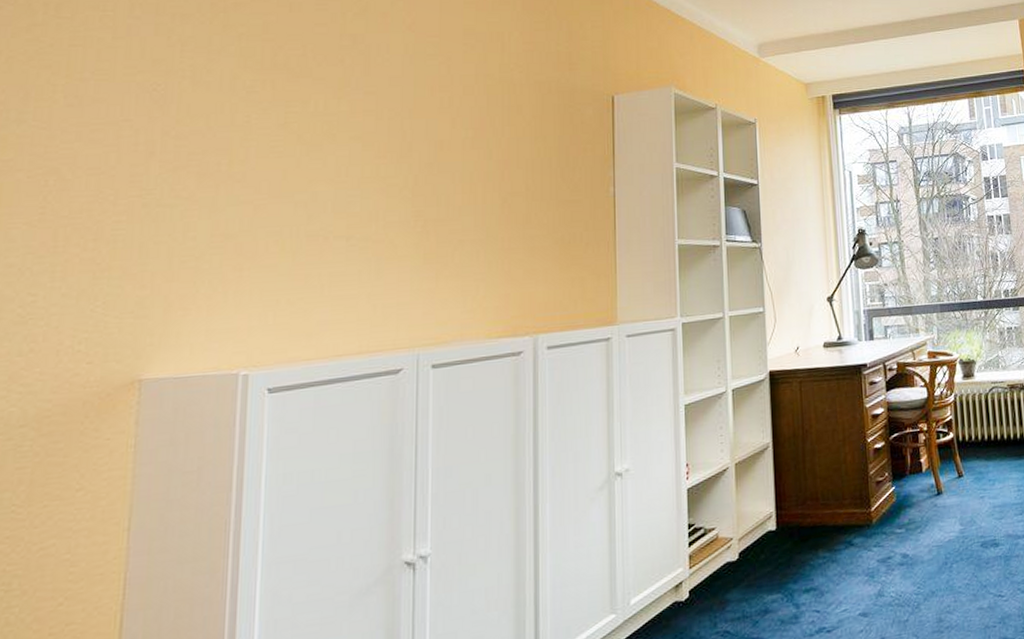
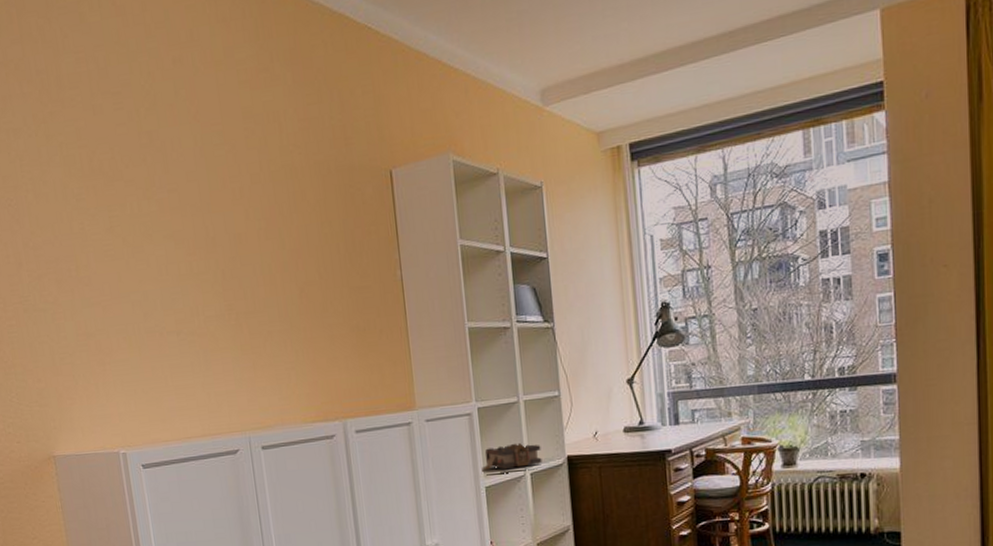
spell book: none [682,358,745,387] -> present [482,442,542,470]

